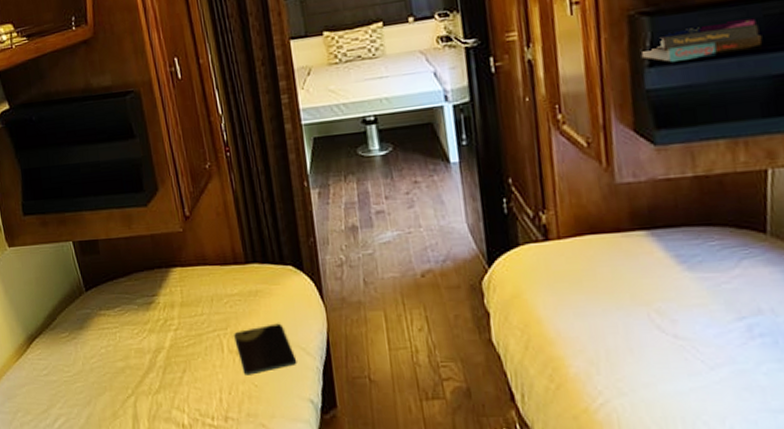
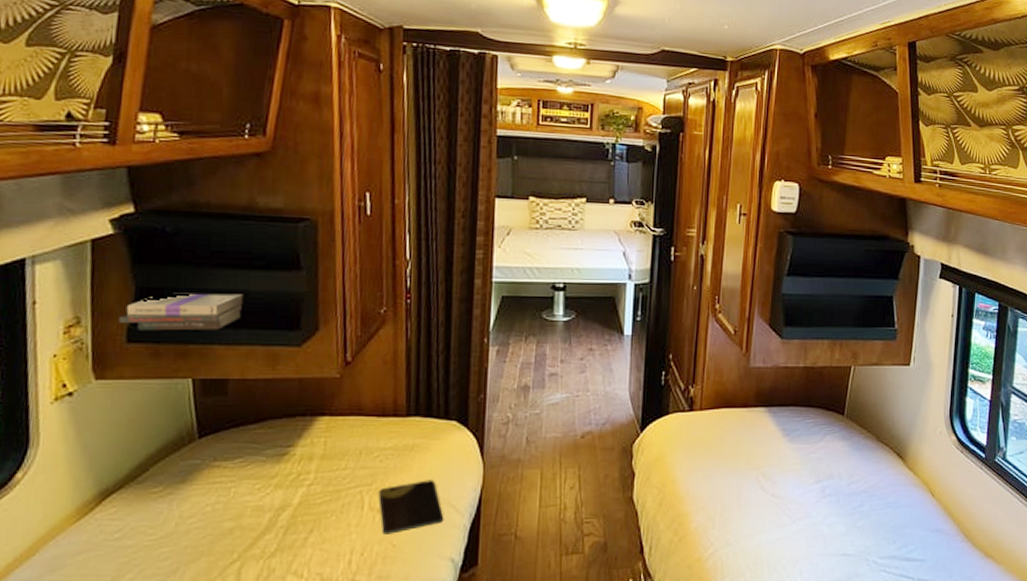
books: none [15,165,99,205] -> present [119,293,244,331]
books: present [641,18,764,64] -> none [783,250,862,276]

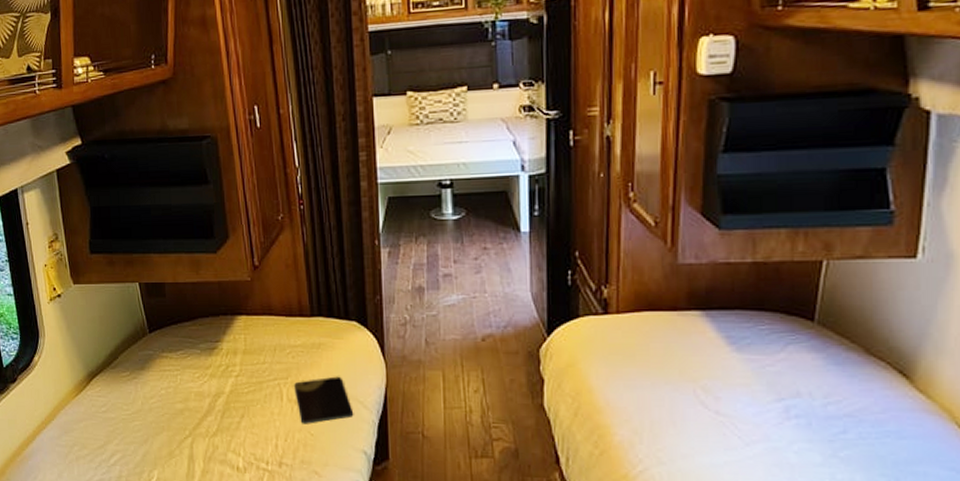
books: present [119,293,244,331] -> none [83,208,169,243]

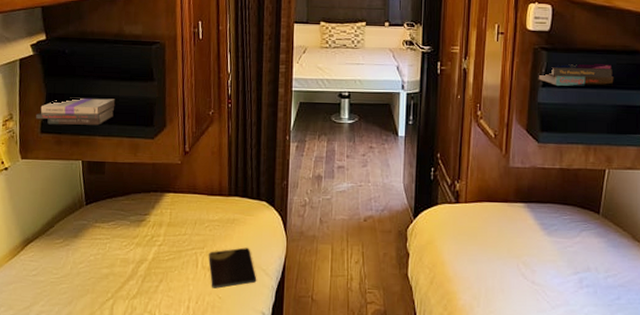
books: none [83,208,169,243] -> present [36,98,115,125]
books: none [716,112,835,151] -> present [538,64,614,87]

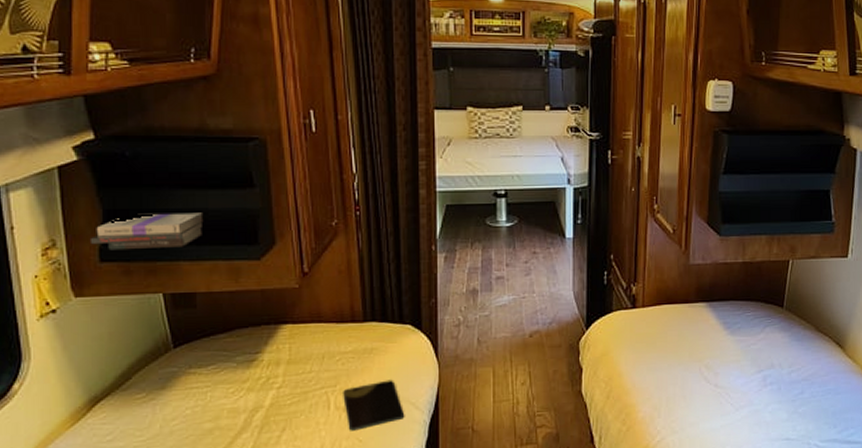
books: present [538,64,614,87] -> none [719,146,798,173]

